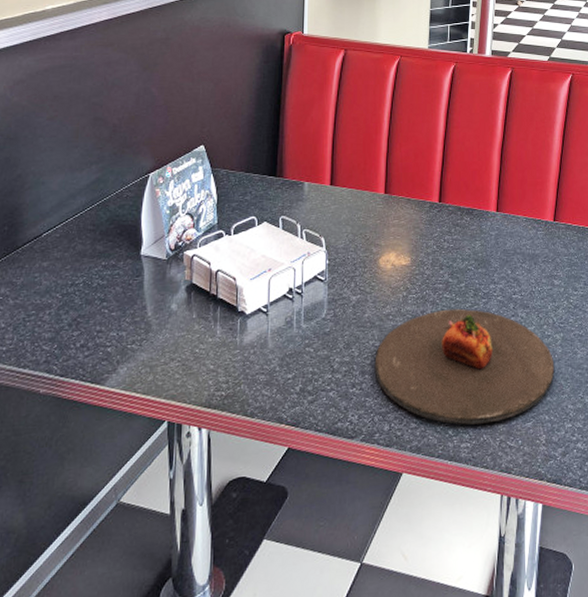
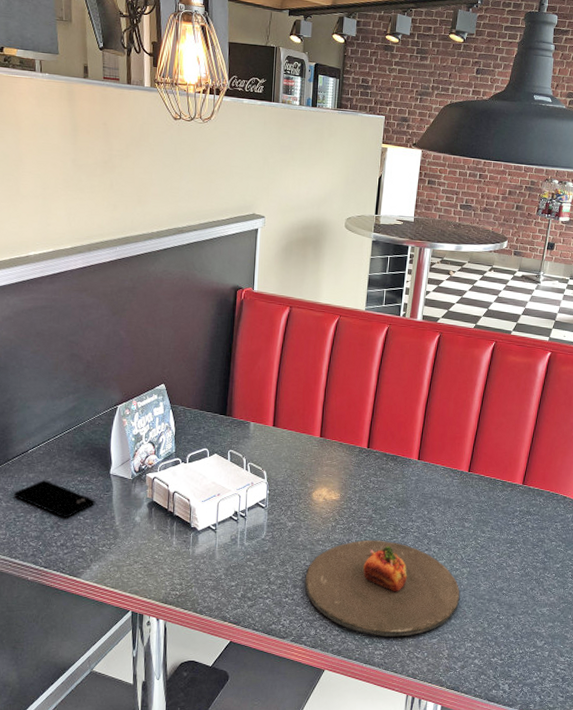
smartphone: none [23,268,124,313] -> present [13,480,96,518]

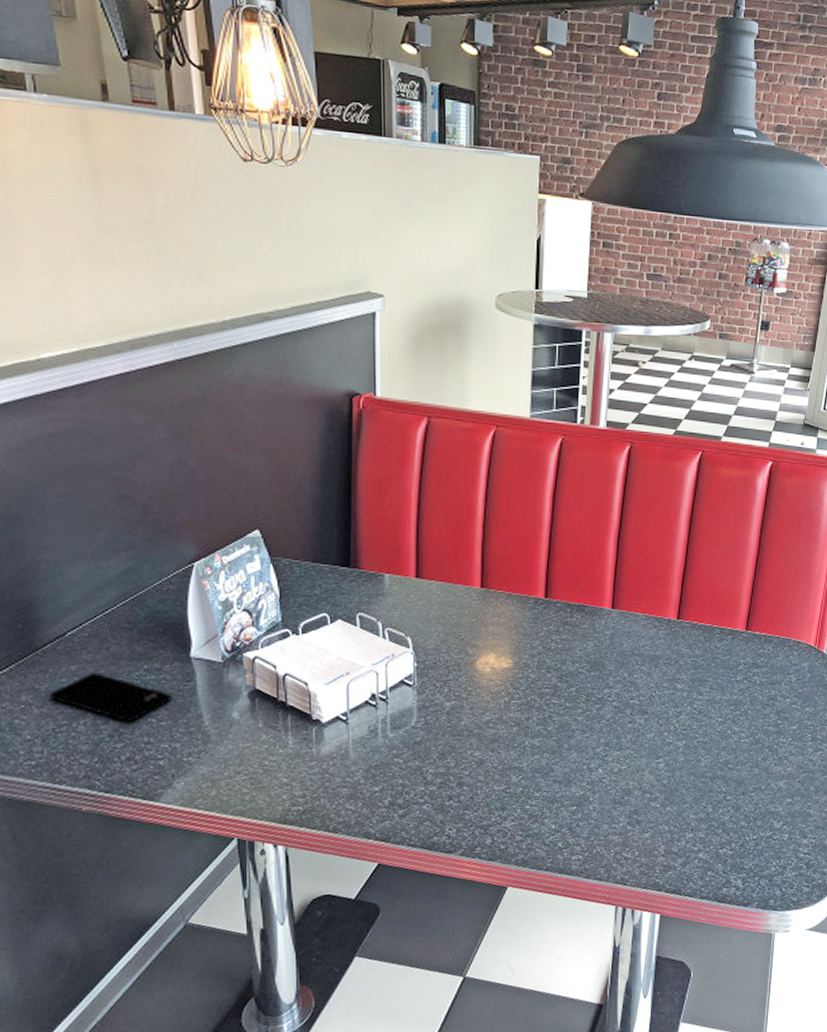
plate: present [304,539,460,637] -> none [473,715,676,837]

